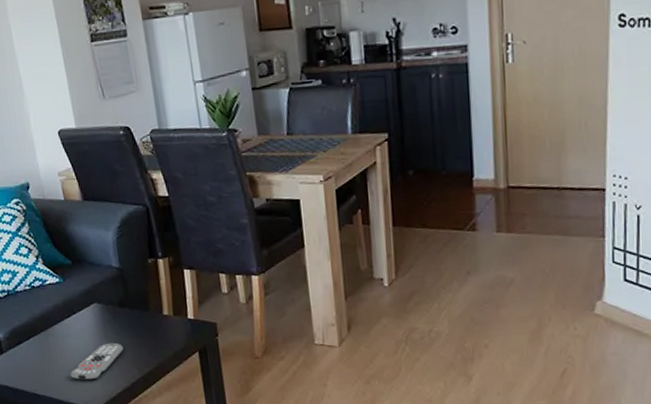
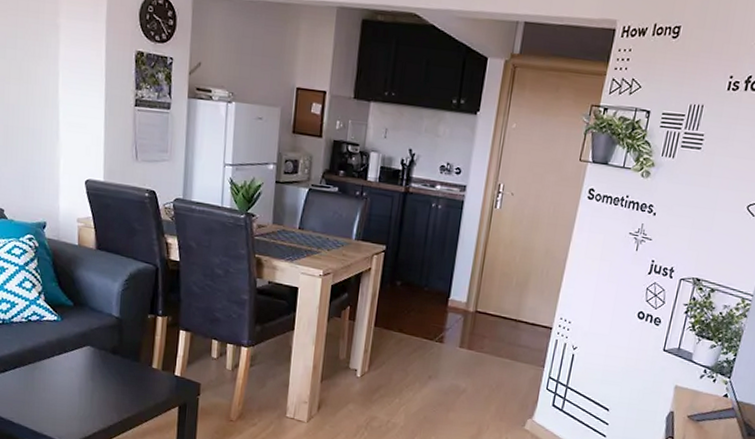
remote control: present [70,342,123,381] -> none [49,384,107,418]

